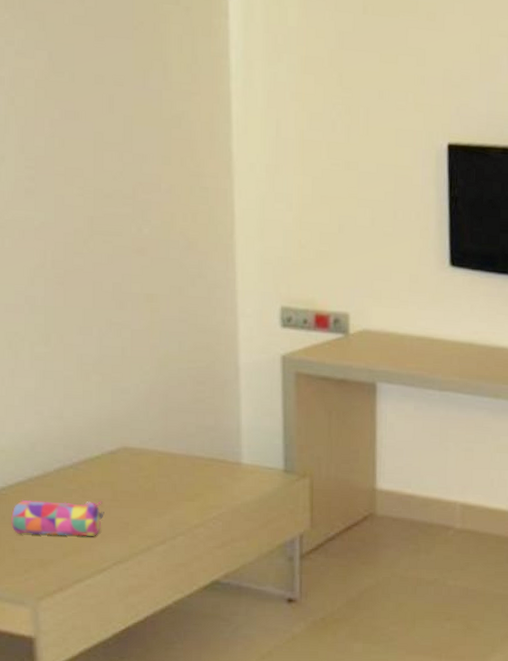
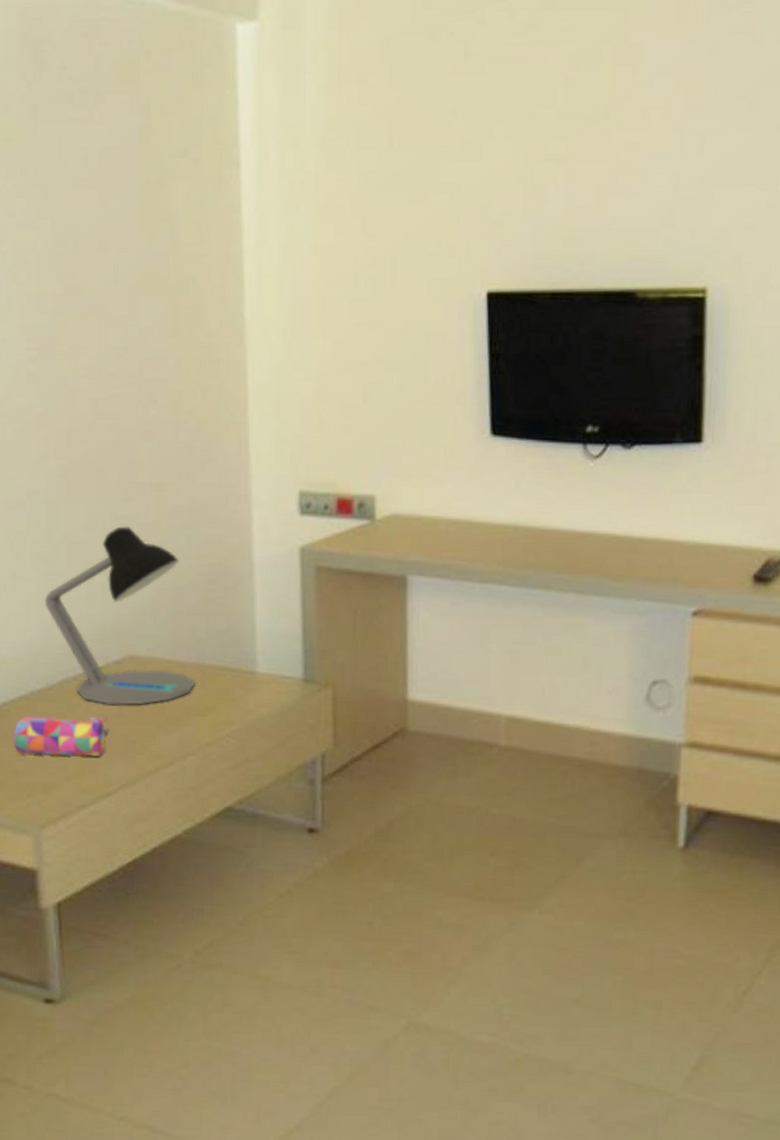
desk lamp: none [42,331,186,491] -> present [44,526,196,705]

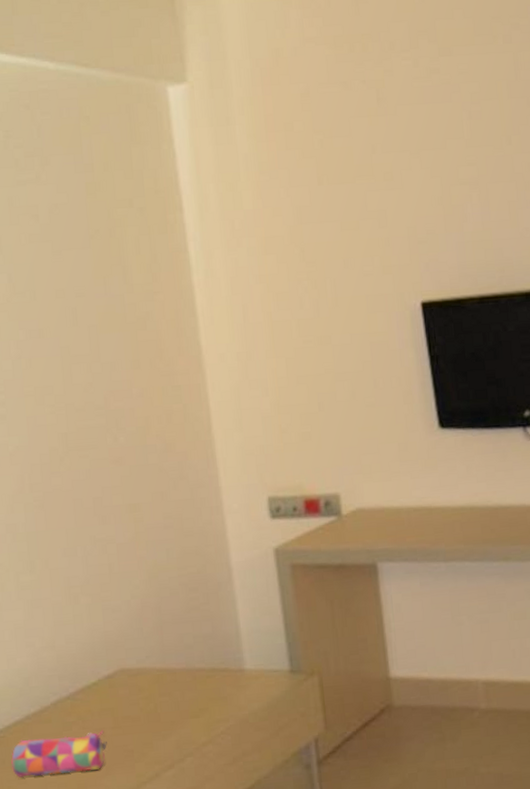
desk lamp: present [44,526,196,705] -> none [31,548,187,718]

